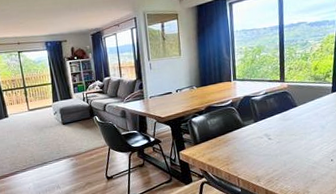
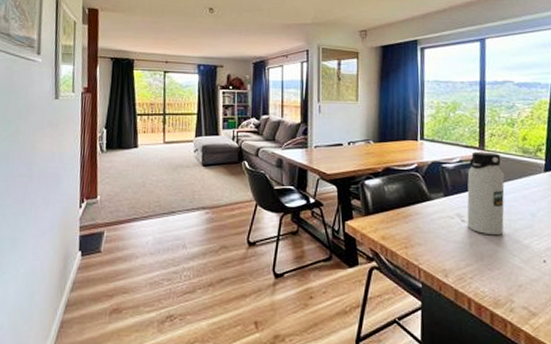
water bottle: none [272,82,301,147] -> present [467,151,505,236]

